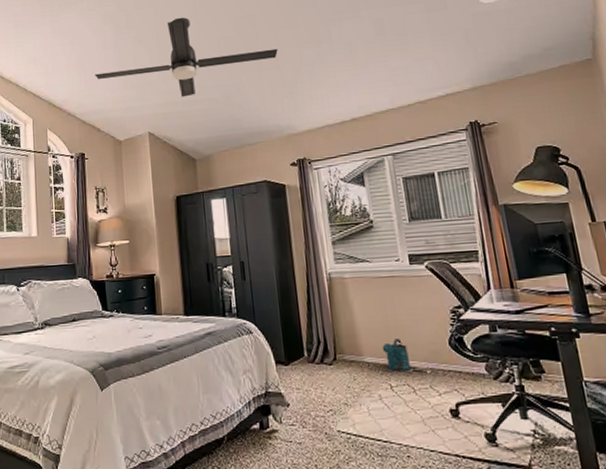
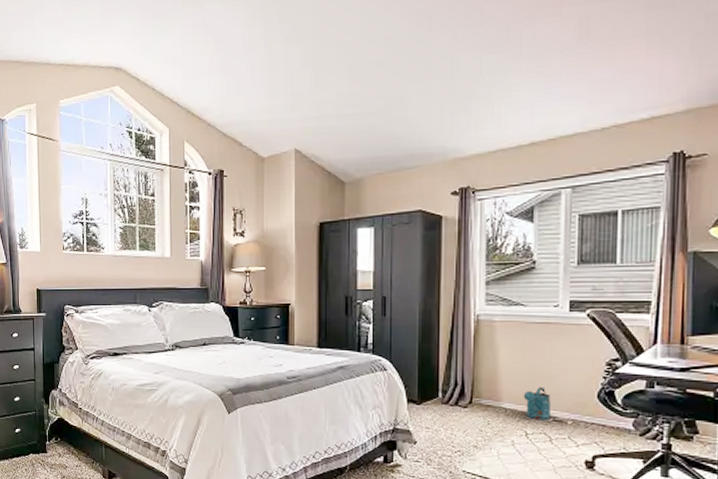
electric fan: present [95,17,278,97] -> none [239,10,454,110]

